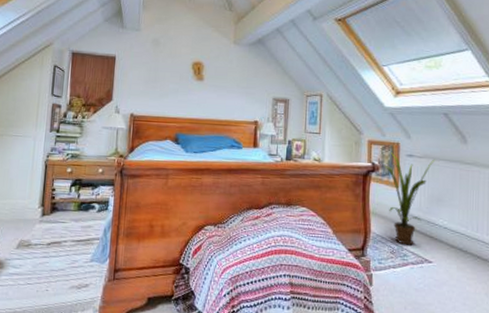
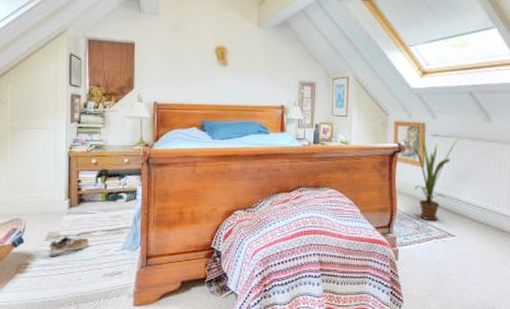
shoe: none [18,245,58,266] -> present [49,236,89,256]

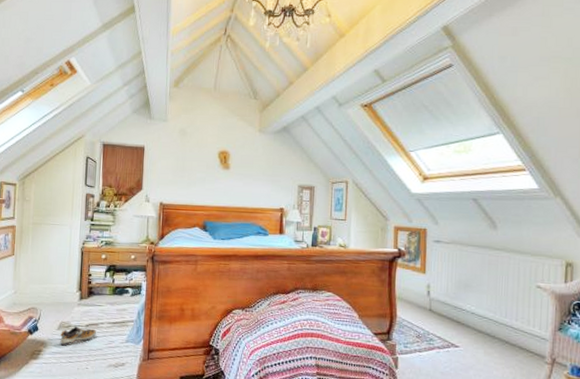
house plant: present [408,132,460,221] -> none [408,238,464,330]

